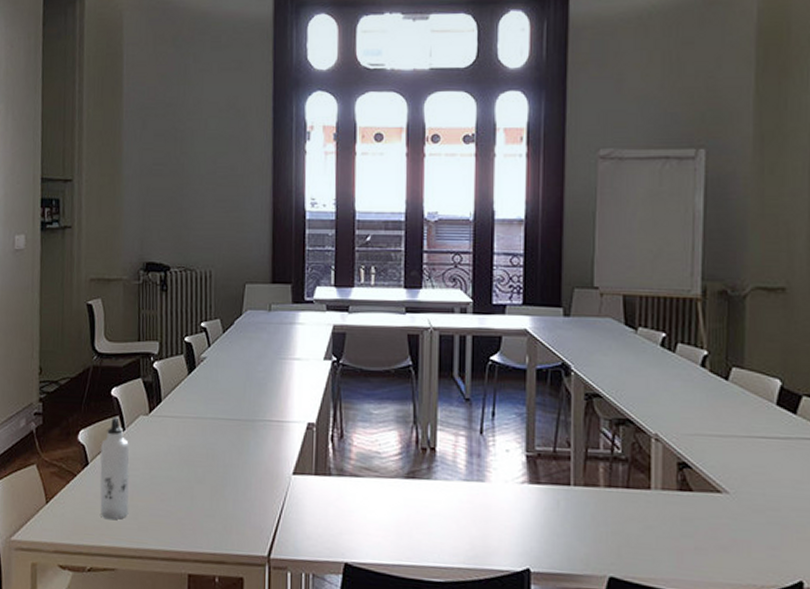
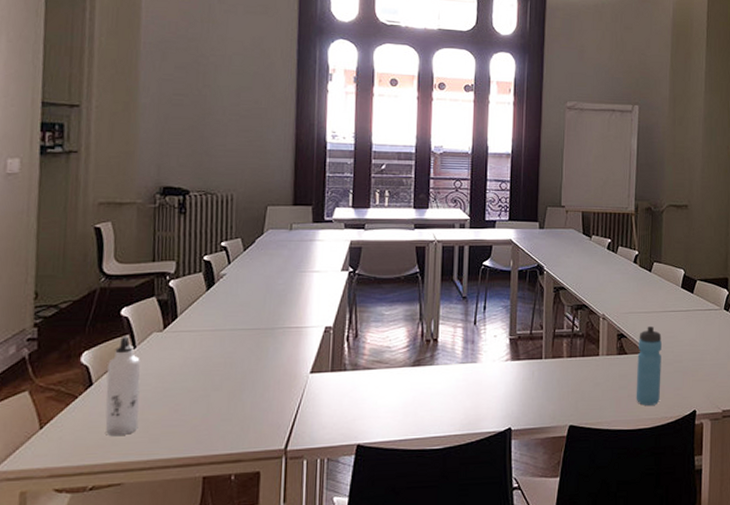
water bottle: none [707,454,746,566] -> present [636,325,662,405]

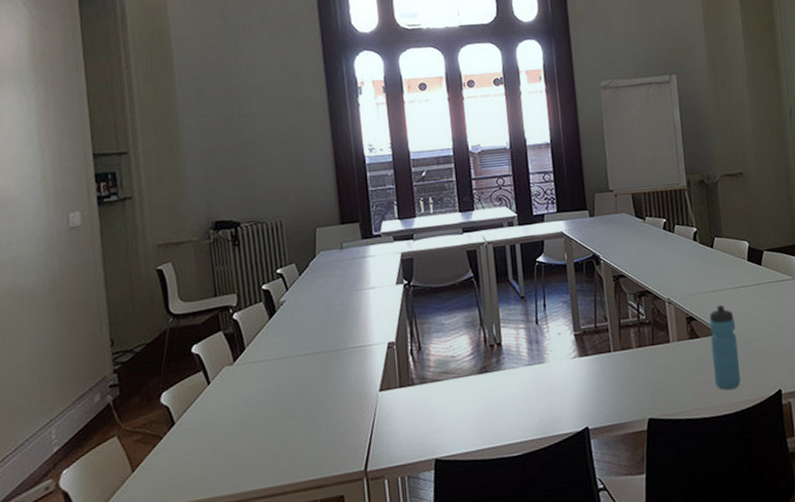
water bottle: present [105,336,141,435] -> none [186,372,223,473]

